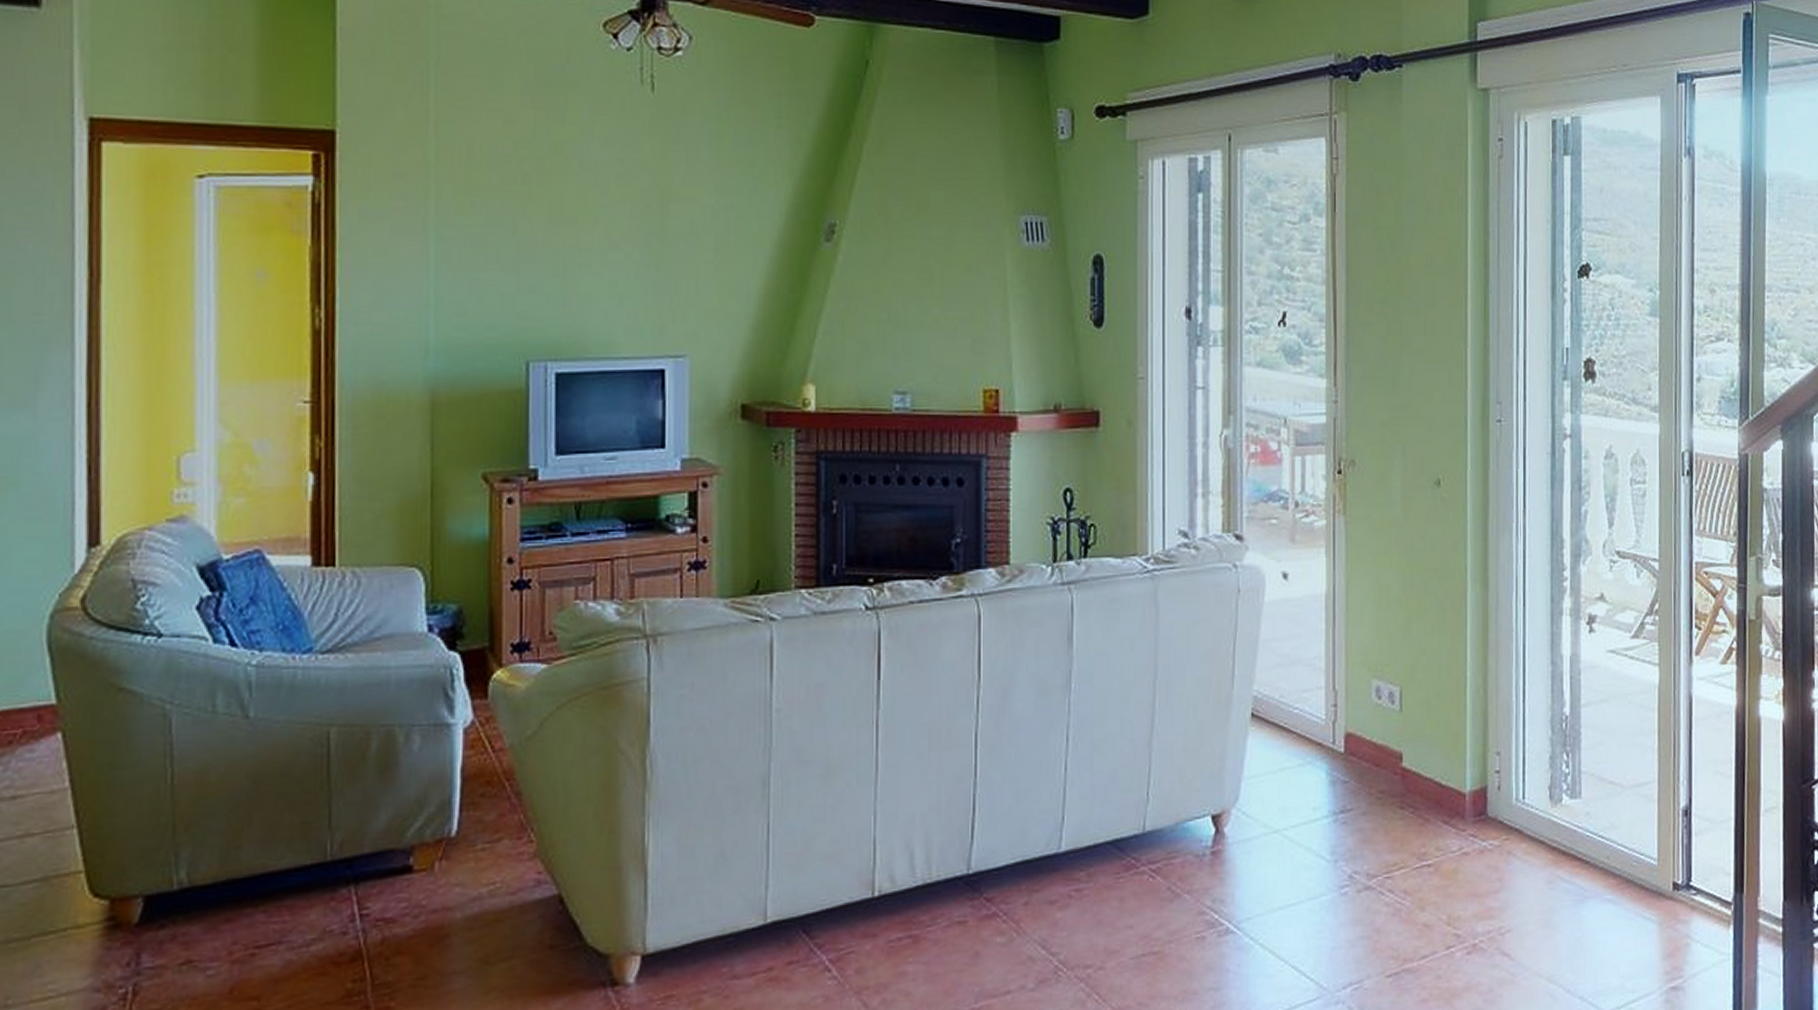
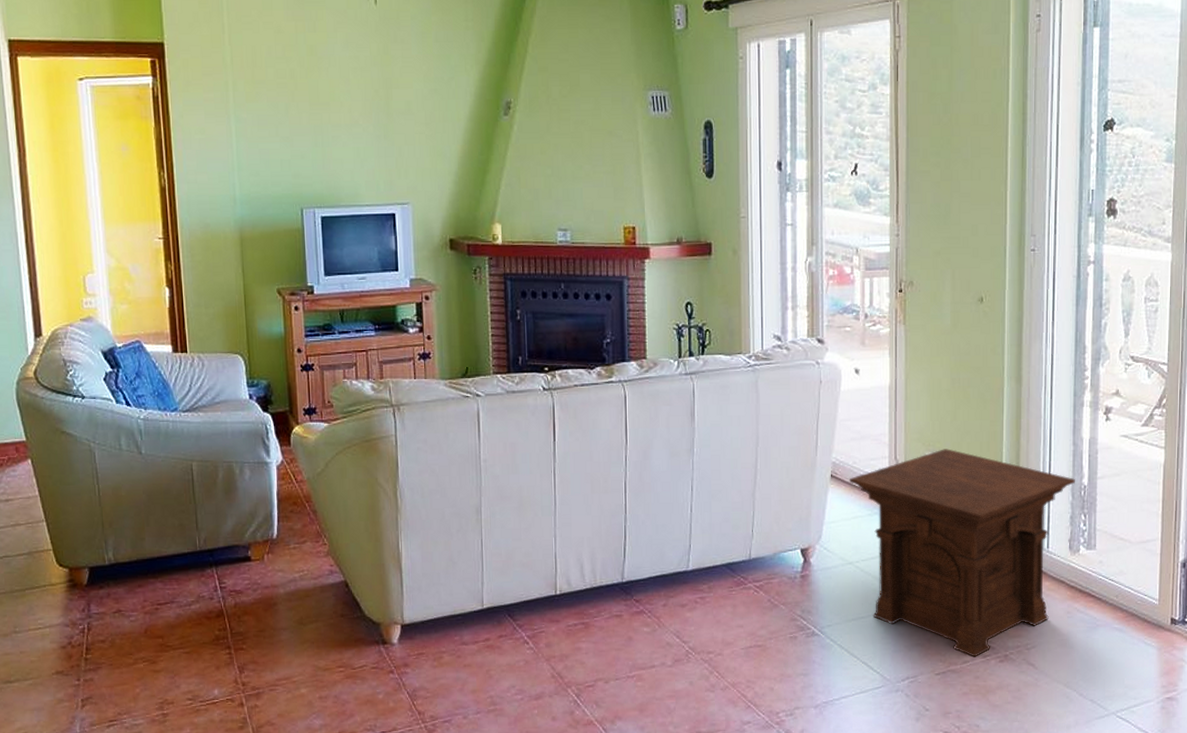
side table: none [1274,674,1555,950] -> present [849,449,1075,657]

